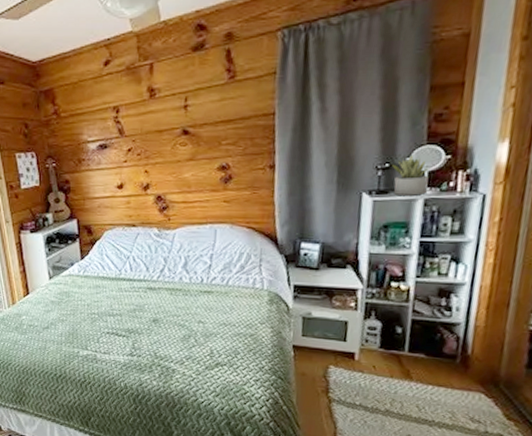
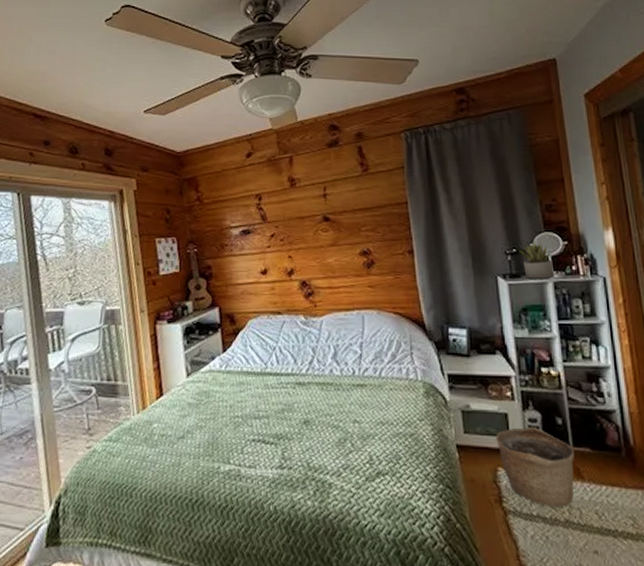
basket: none [332,334,408,400] -> present [496,427,574,507]

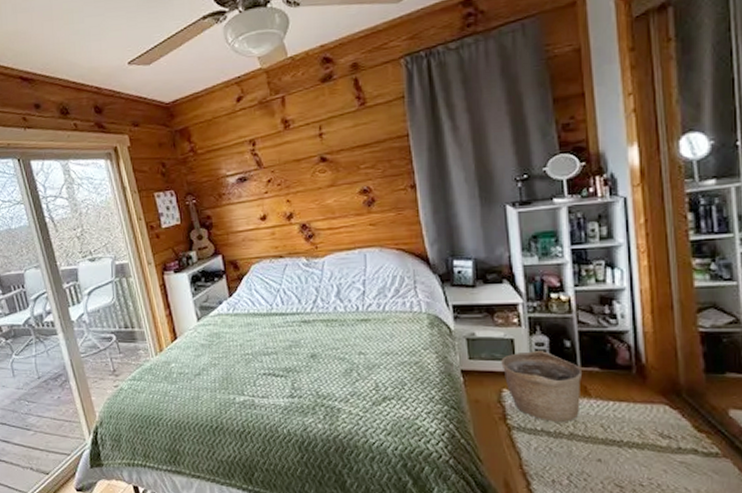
succulent plant: present [519,241,554,279] -> none [530,164,568,205]

